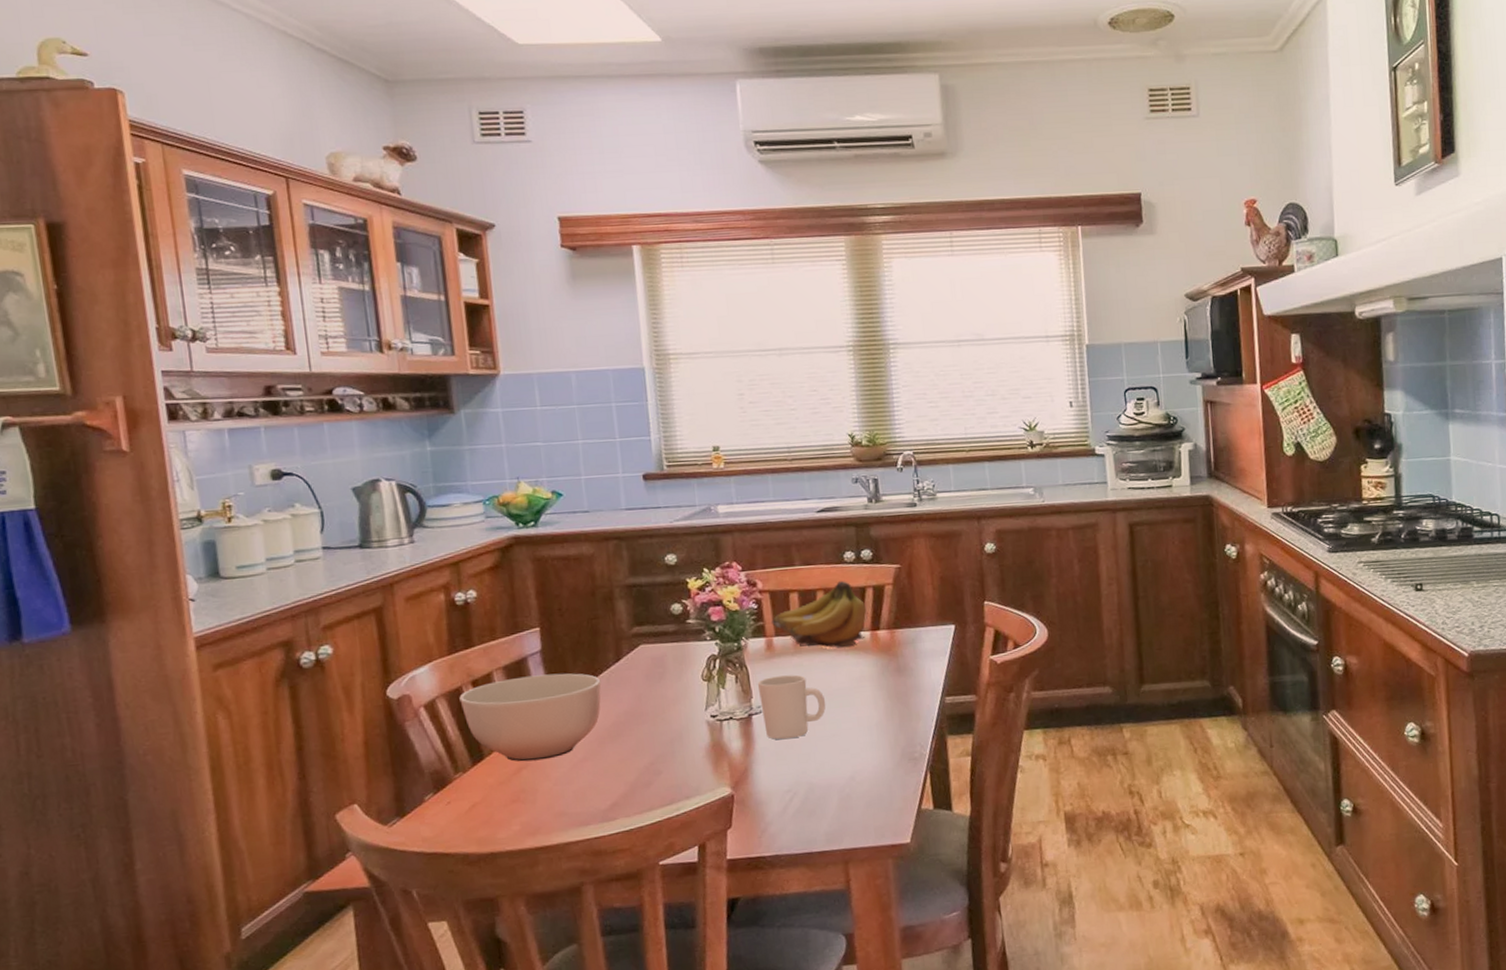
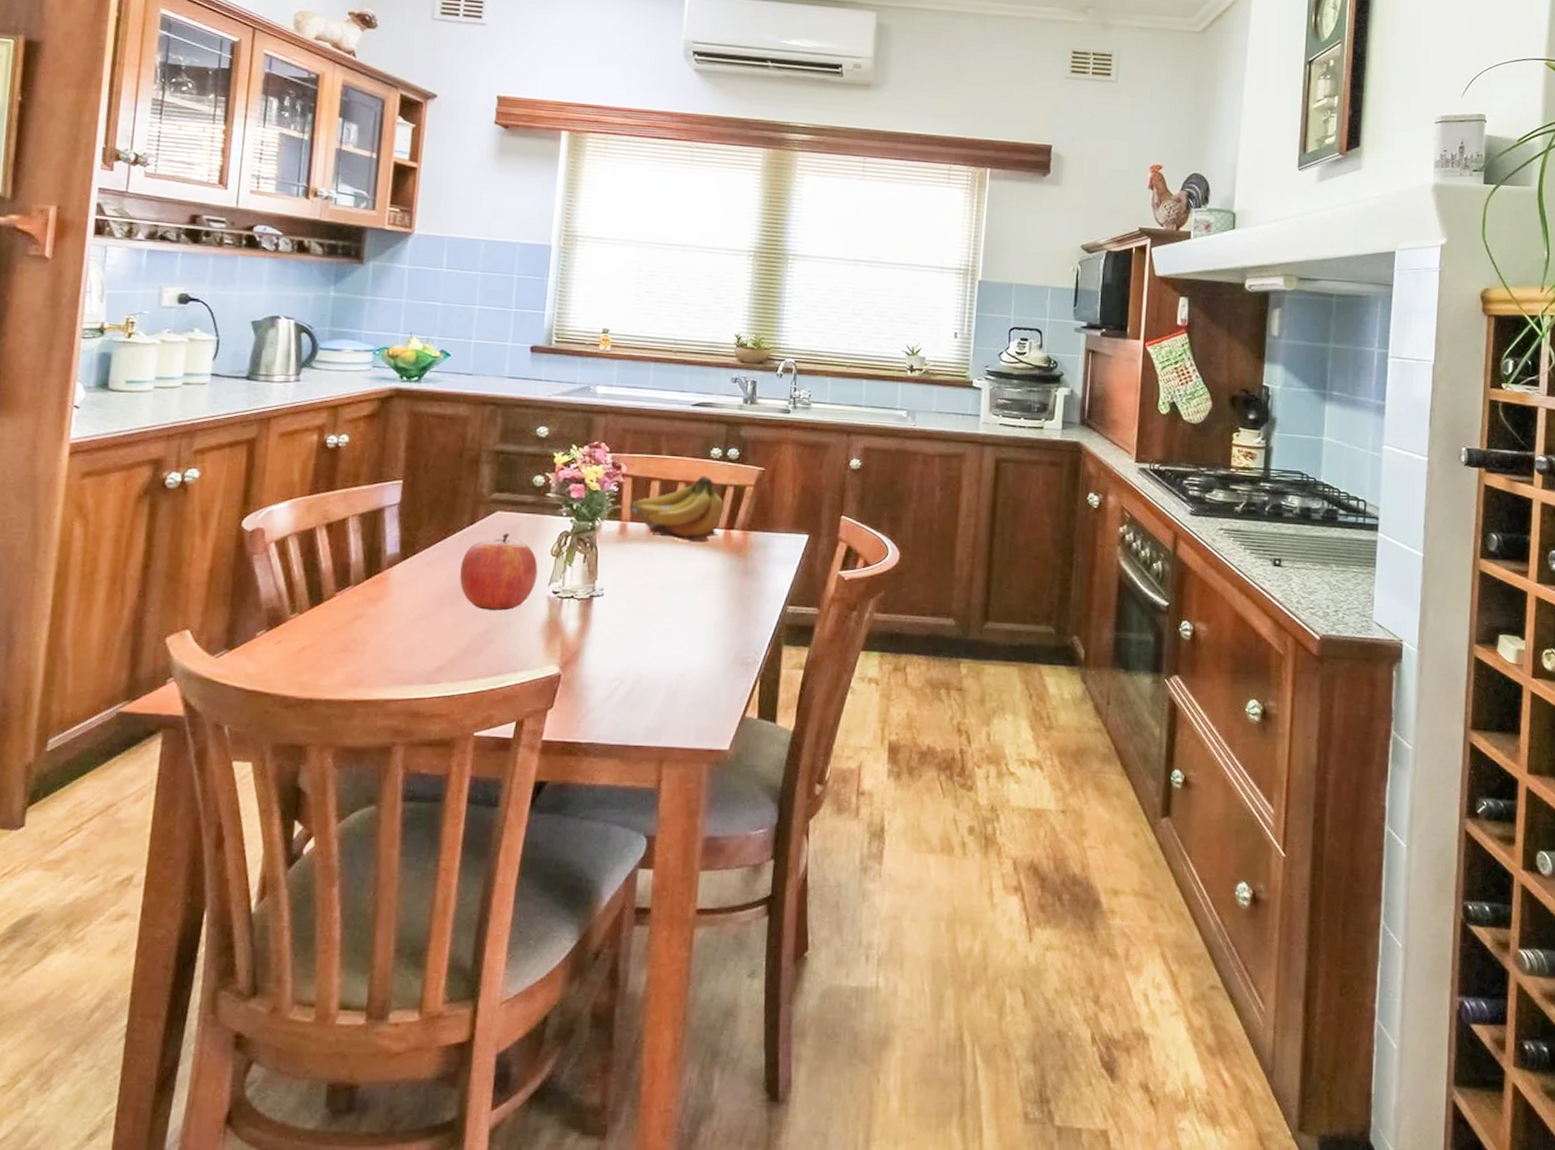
bowl: present [459,673,601,762] -> none [311,526,452,612]
fruit: none [614,664,693,743] -> present [460,532,538,611]
mug: present [757,674,826,740] -> none [603,561,669,626]

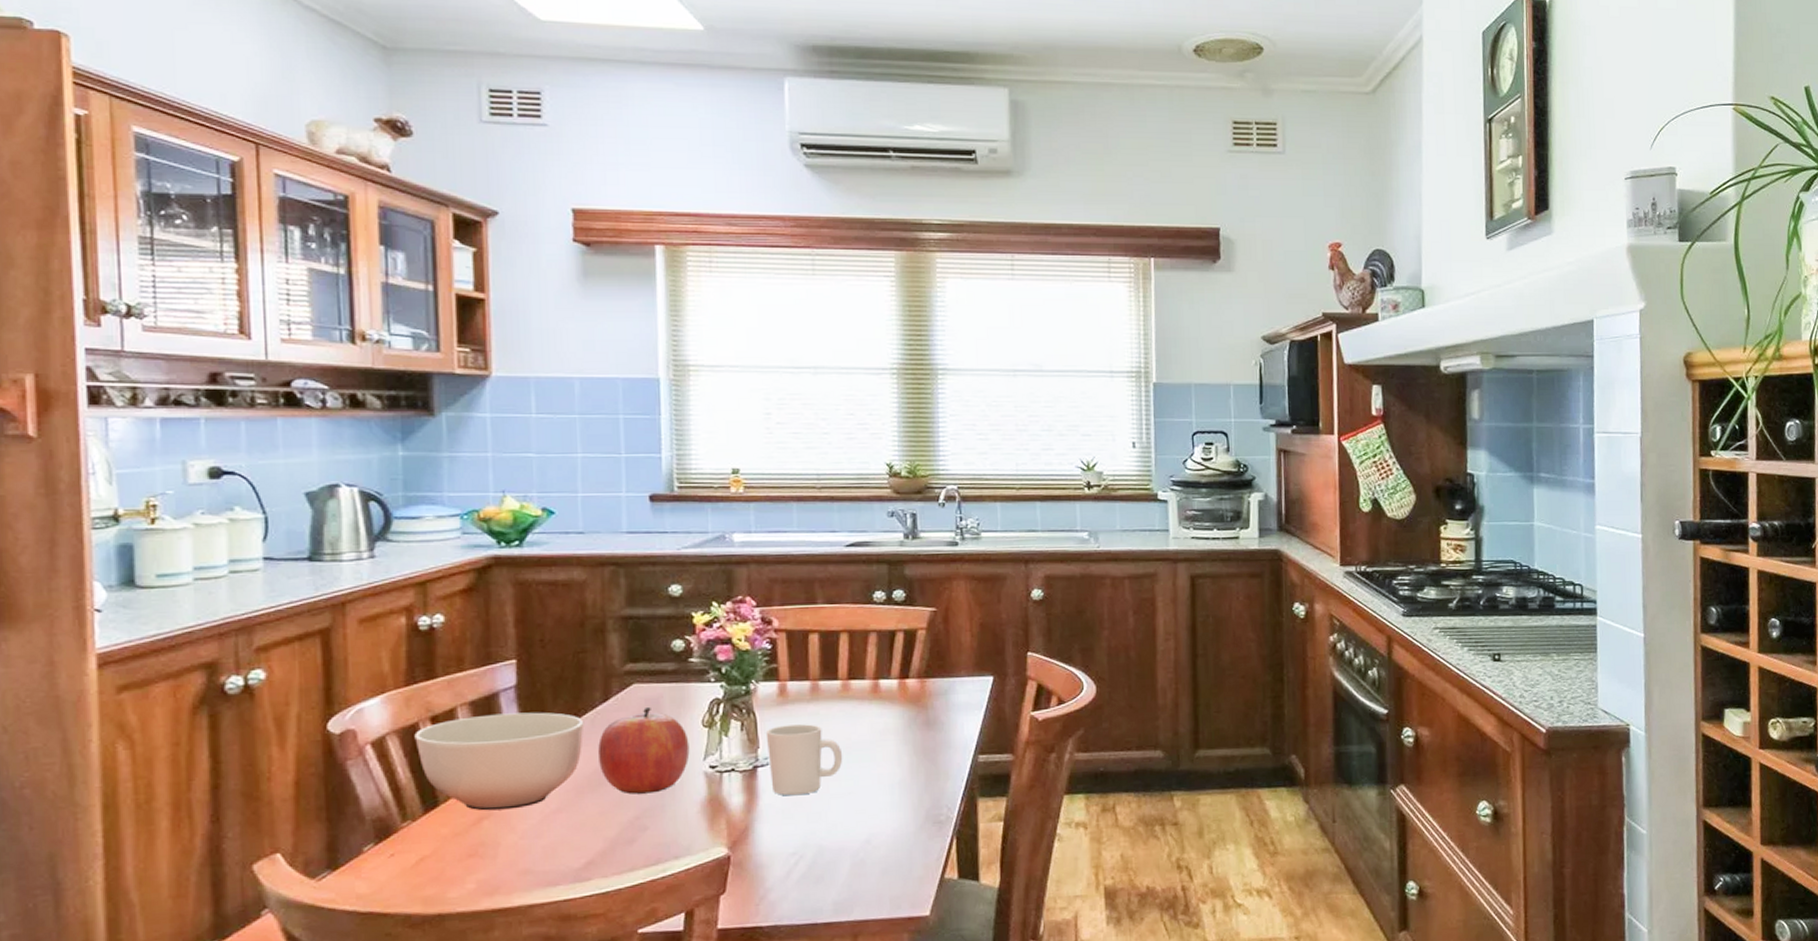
bowl: none [311,526,452,612] -> present [414,712,584,811]
mug: none [603,561,669,626] -> present [765,724,843,796]
fruit: present [629,476,725,541] -> none [787,623,896,696]

